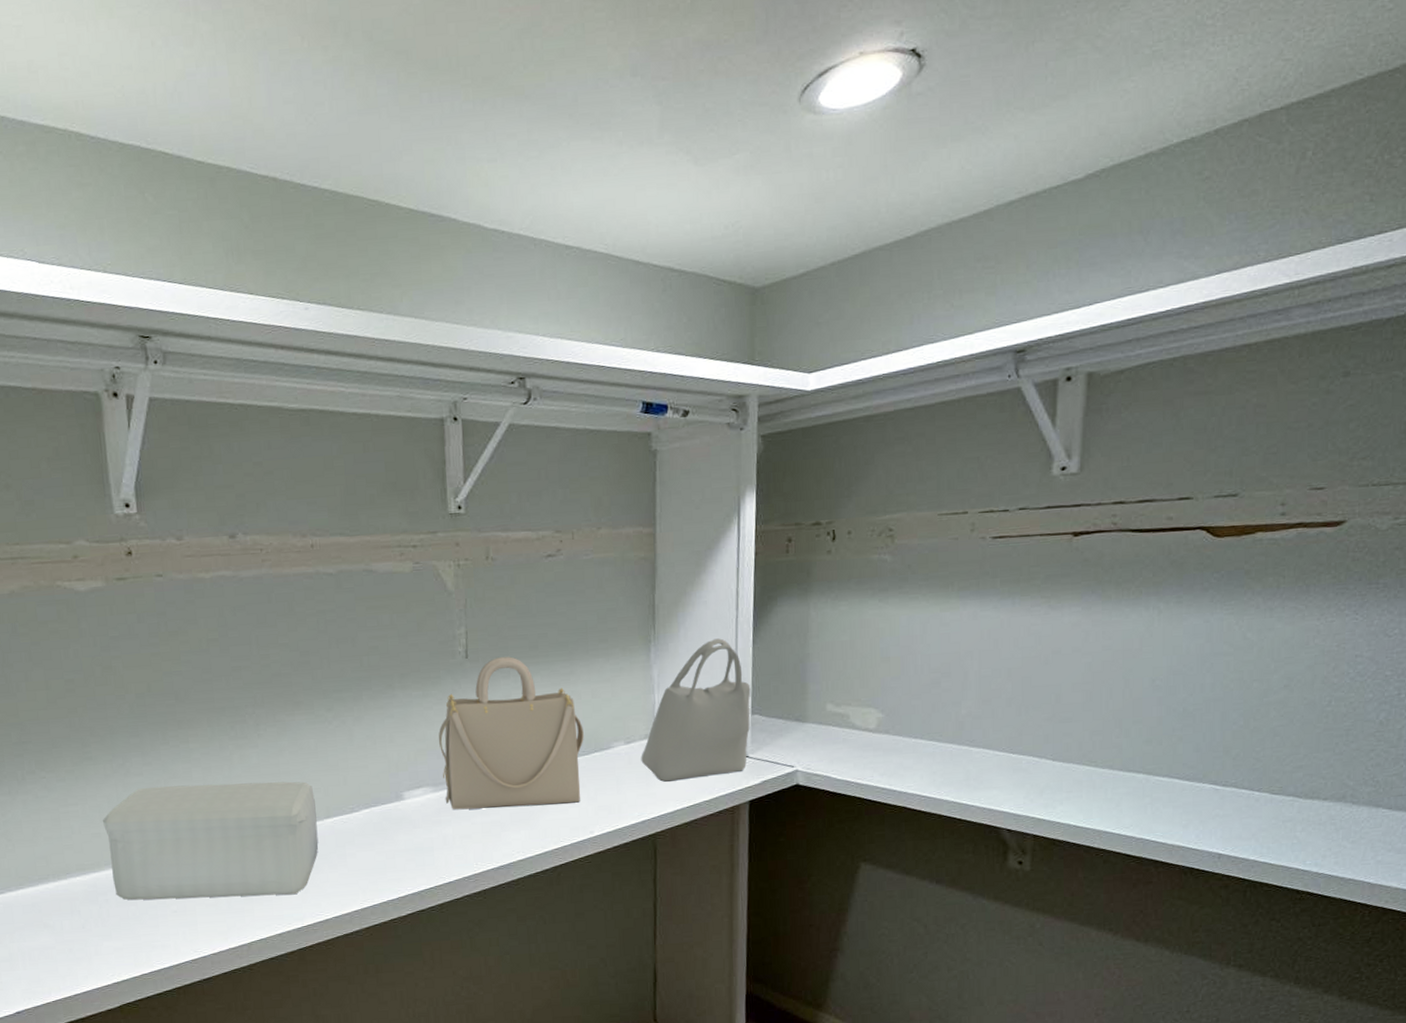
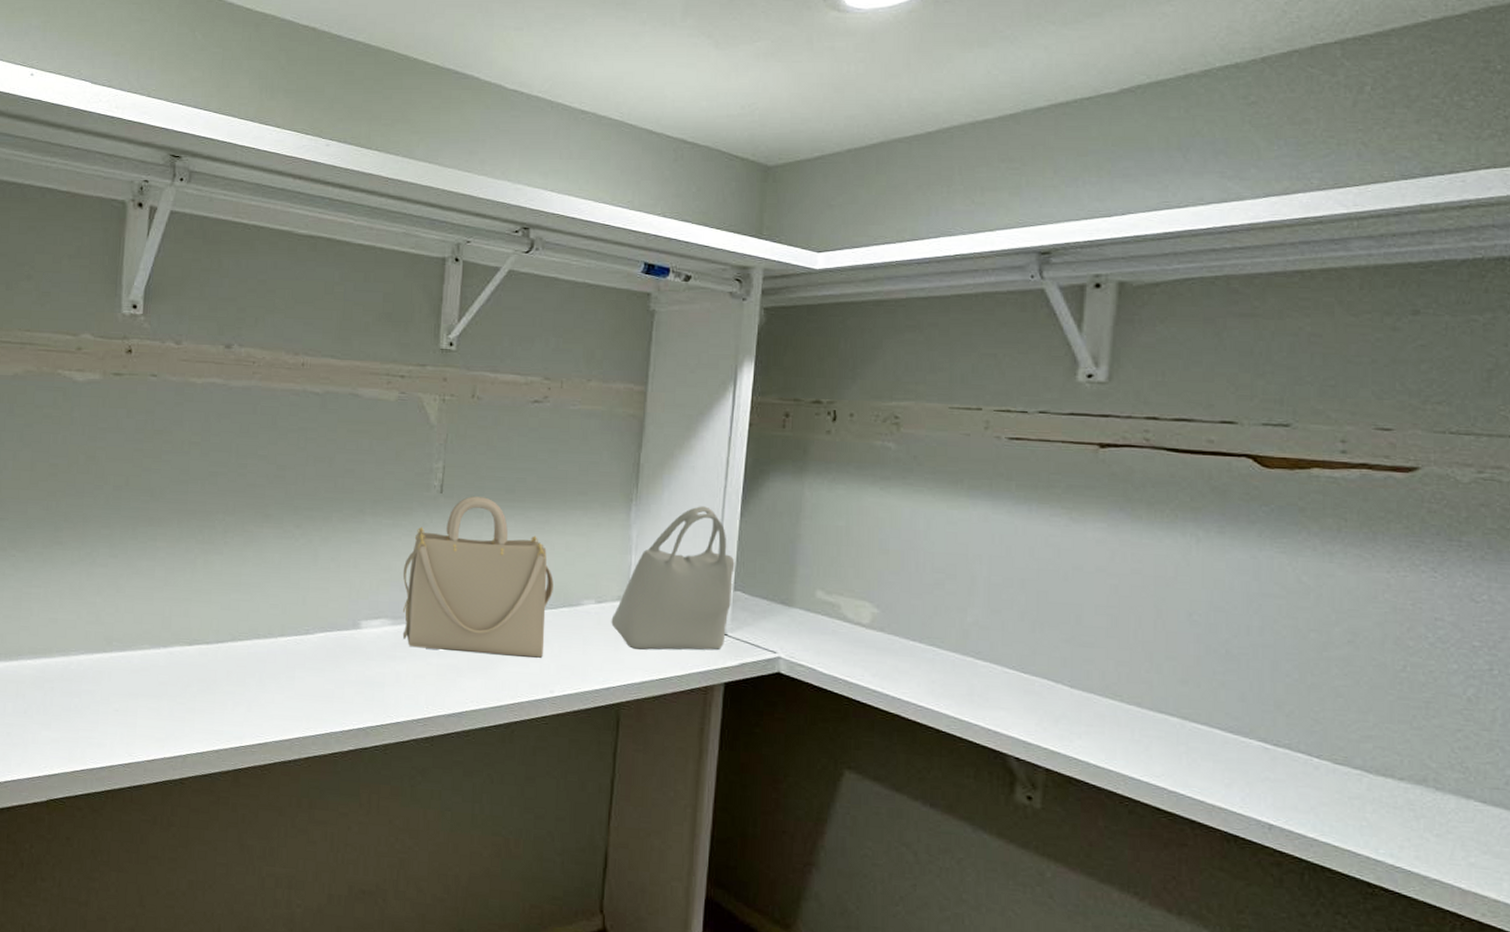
storage box: present [103,781,319,901] -> none [61,580,272,712]

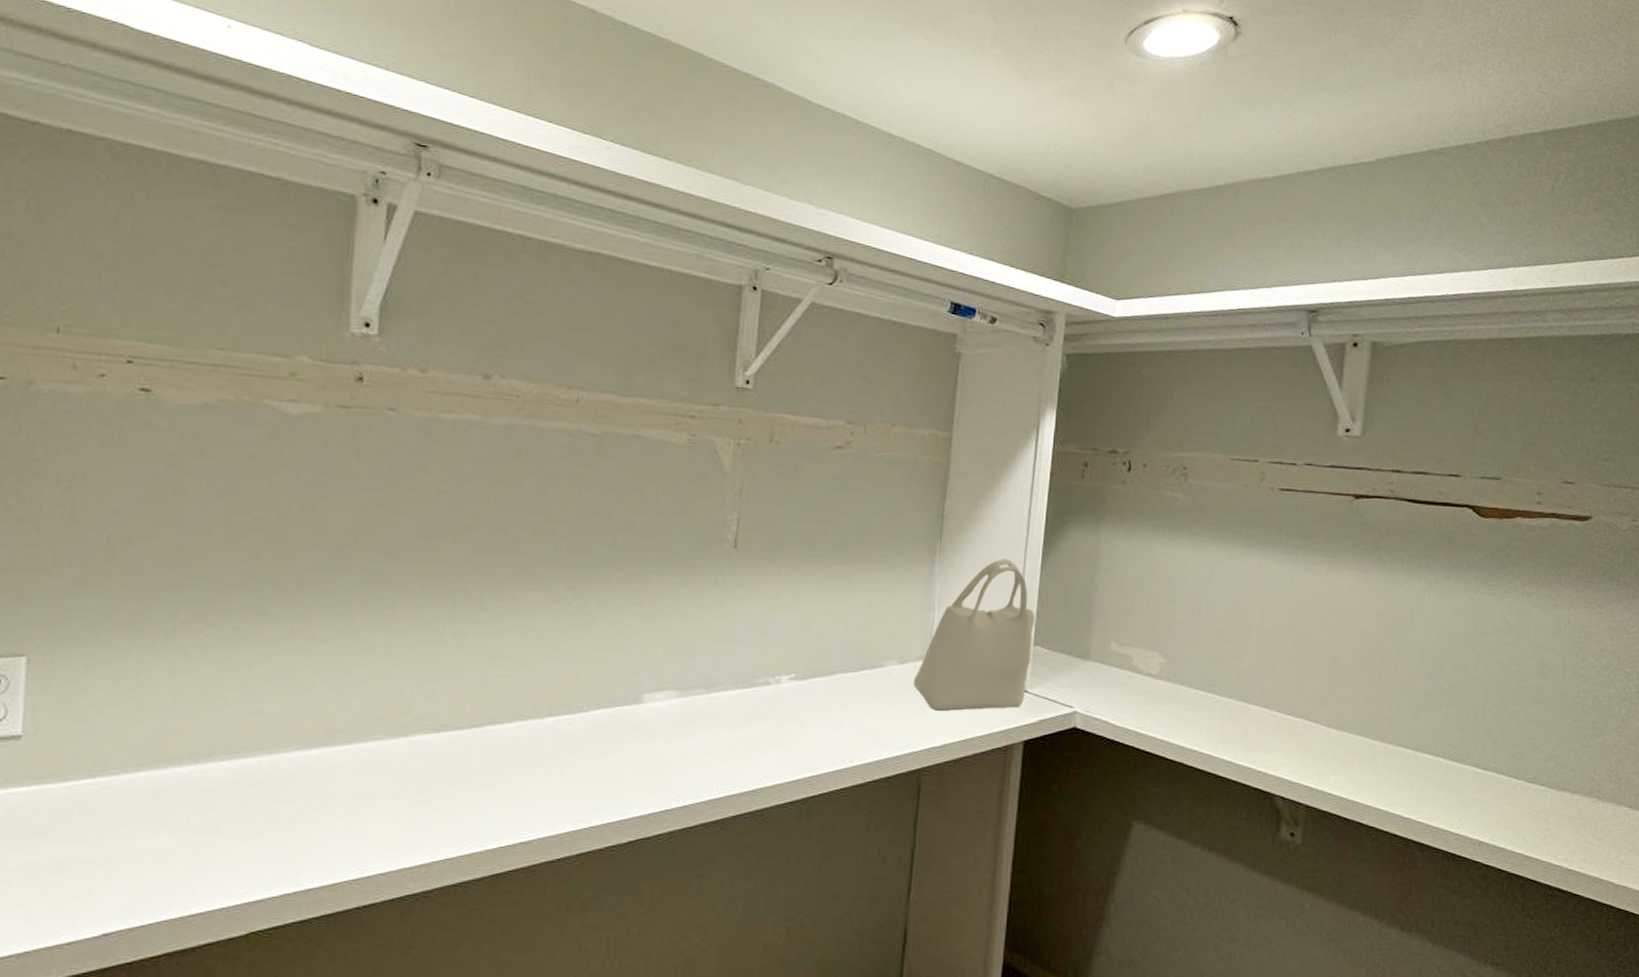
handbag: present [402,496,554,658] -> none [690,551,855,725]

